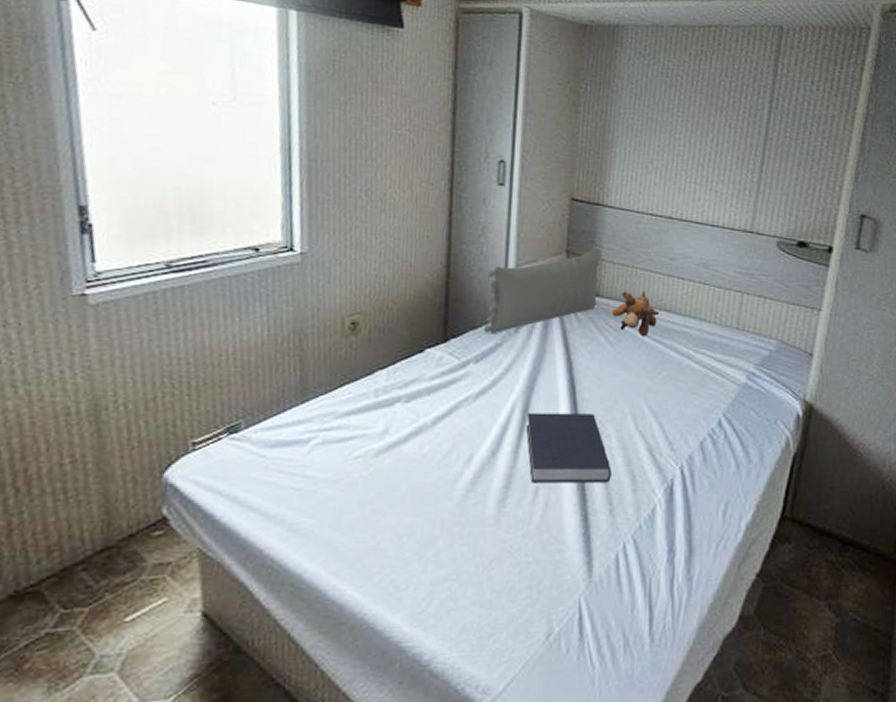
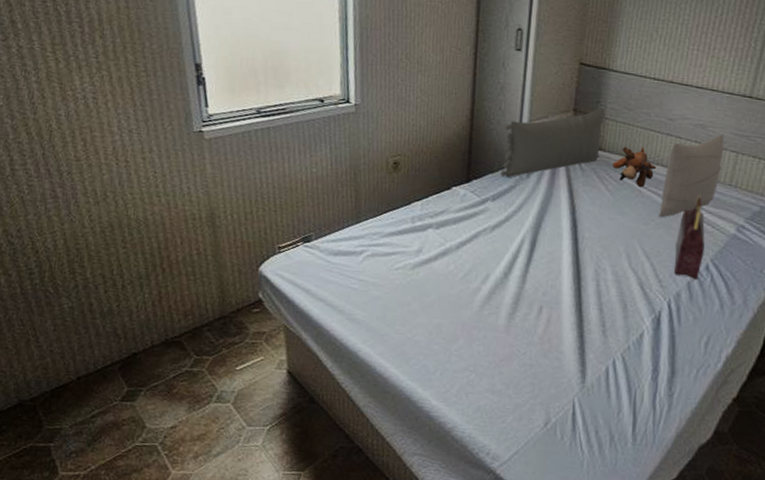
book: present [526,412,611,483] -> none [533,245,606,308]
pillow: none [665,273,729,370] -> present [659,134,725,218]
handbag: none [684,341,715,438] -> present [674,194,705,280]

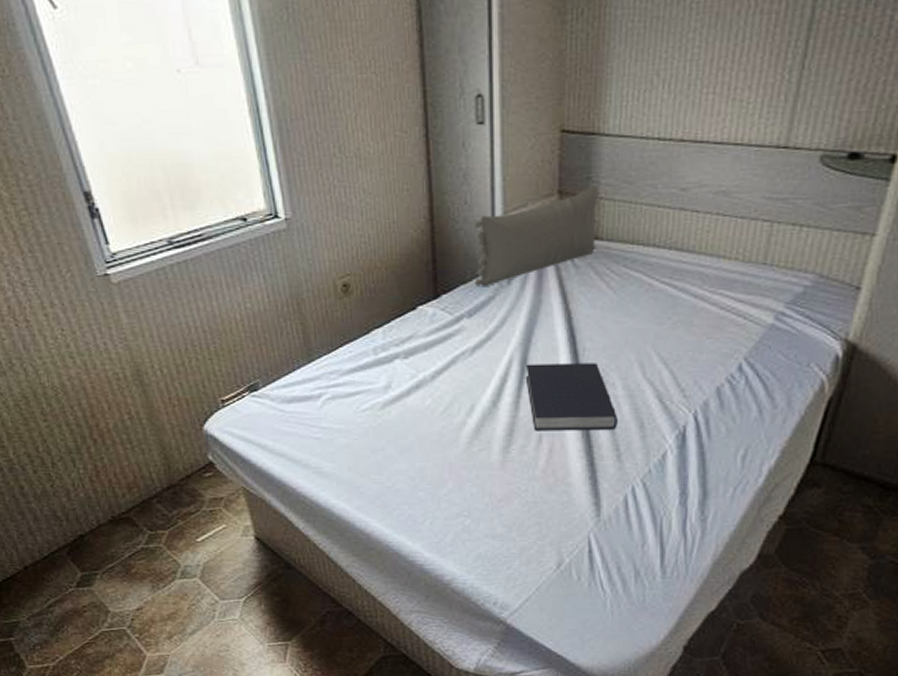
book: none [533,245,606,308] -> present [525,363,617,431]
stuffed animal: present [613,146,657,188] -> none [614,228,670,280]
pillow: present [659,134,725,218] -> none [676,200,755,315]
handbag: present [674,194,705,280] -> none [699,280,736,384]

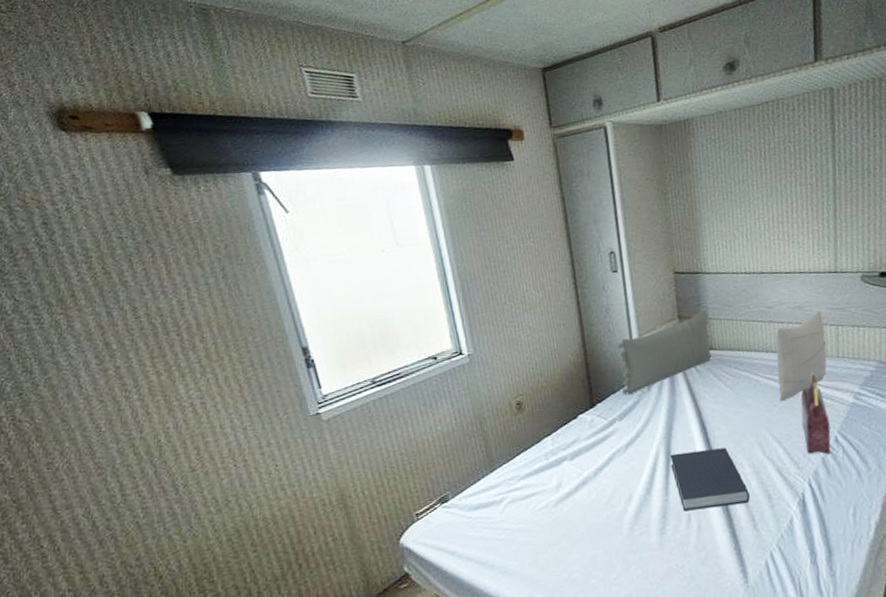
pillow: none [676,200,755,315] -> present [776,311,827,402]
handbag: none [699,280,736,384] -> present [800,372,831,454]

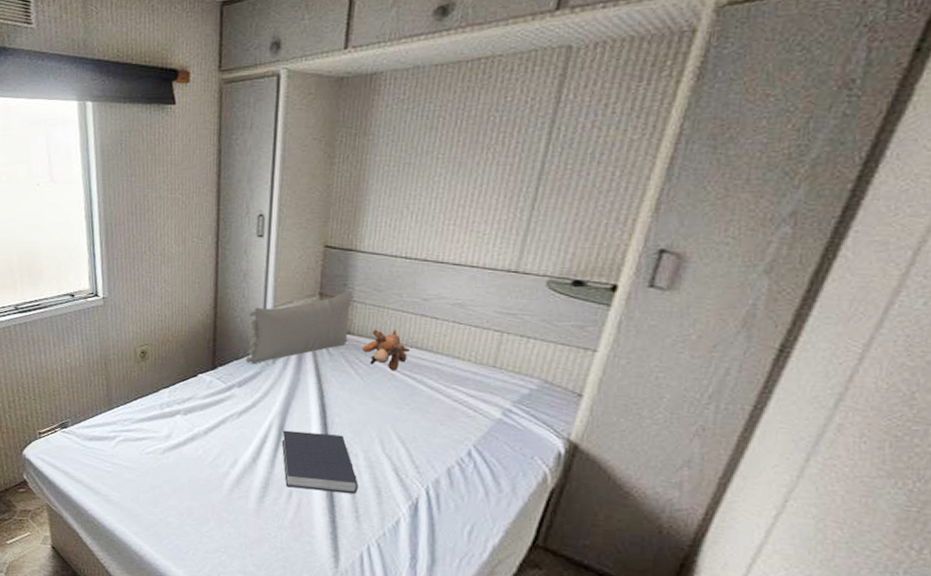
stuffed animal: none [726,338,767,377] -> present [362,329,411,371]
pillow: present [776,311,827,402] -> none [414,313,487,402]
handbag: present [800,372,831,454] -> none [432,377,466,466]

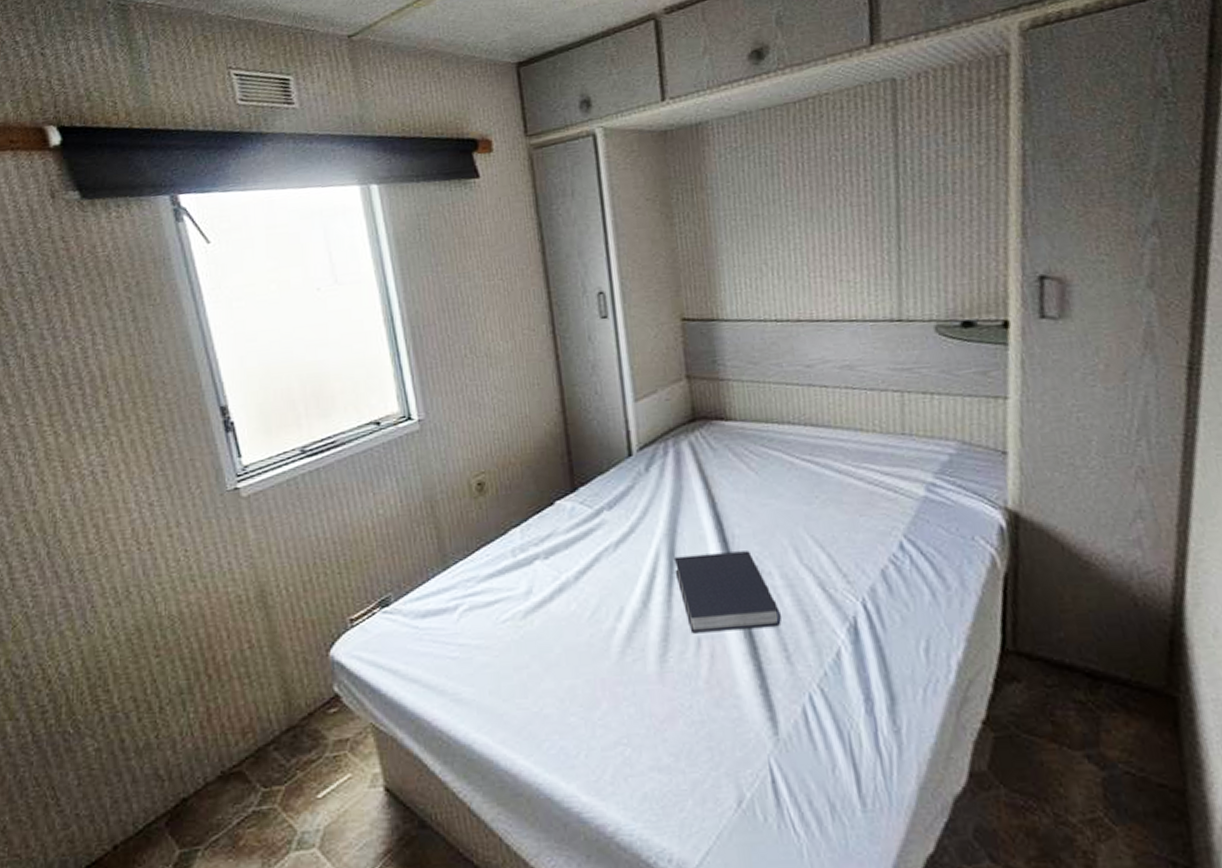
pillow: present [245,291,354,364] -> none [605,368,731,477]
stuffed animal: present [362,329,411,371] -> none [749,406,806,459]

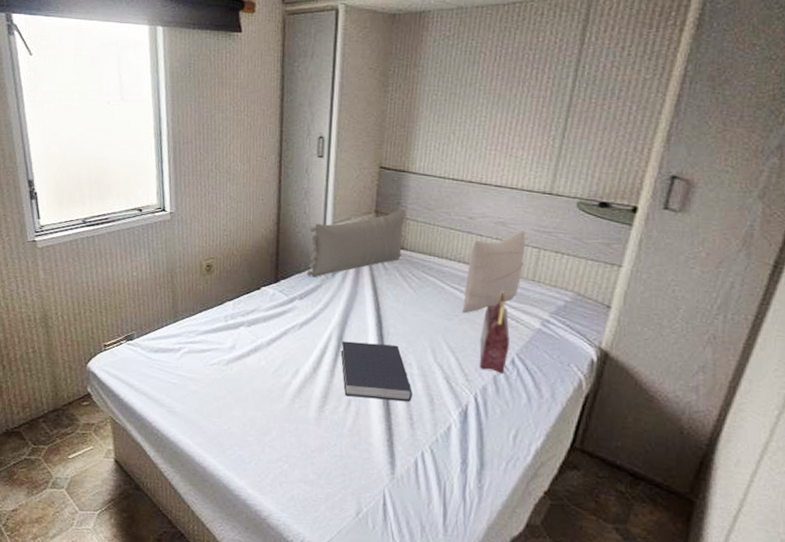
pillow: none [605,368,731,477] -> present [306,209,407,278]
pillow: none [817,372,888,493] -> present [462,231,526,314]
handbag: none [851,453,894,565] -> present [479,290,510,374]

